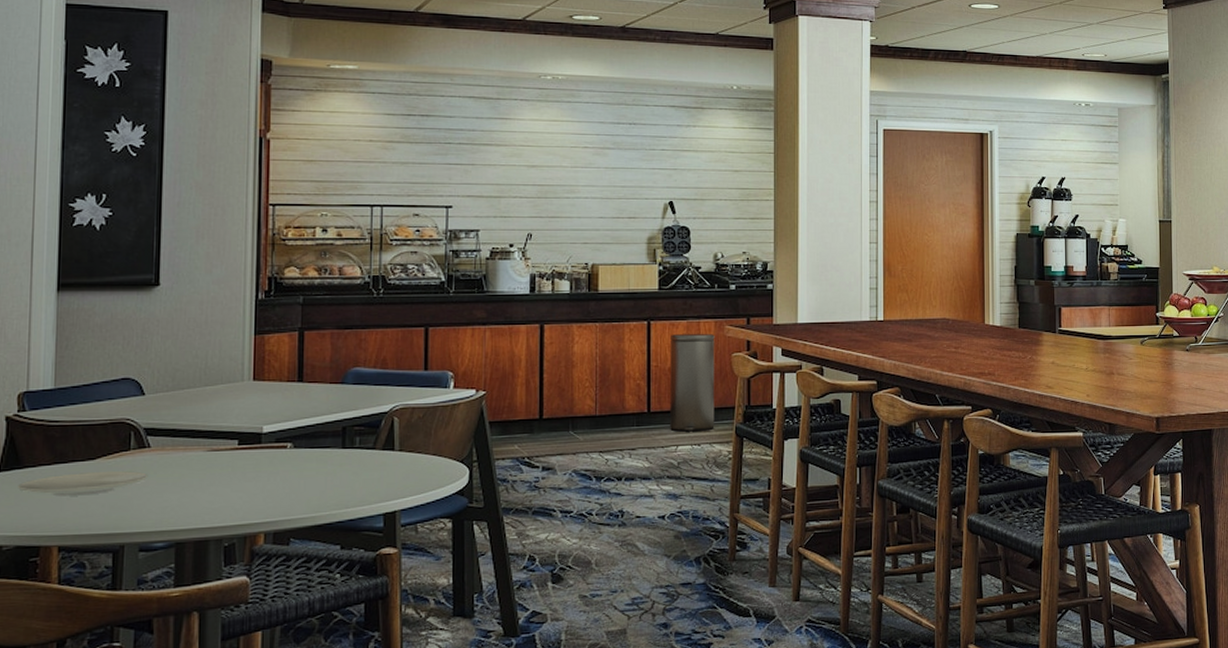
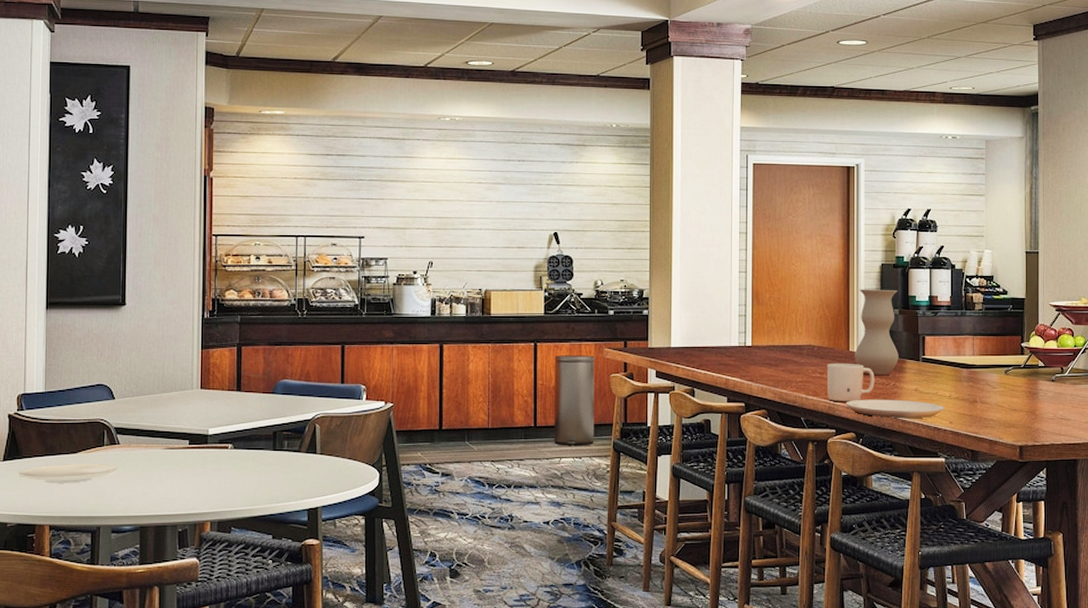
mug: none [962,336,1011,378] -> present [826,363,875,402]
plate: none [982,373,1082,392] -> present [846,399,944,418]
vase: none [990,259,1035,350] -> present [854,289,899,377]

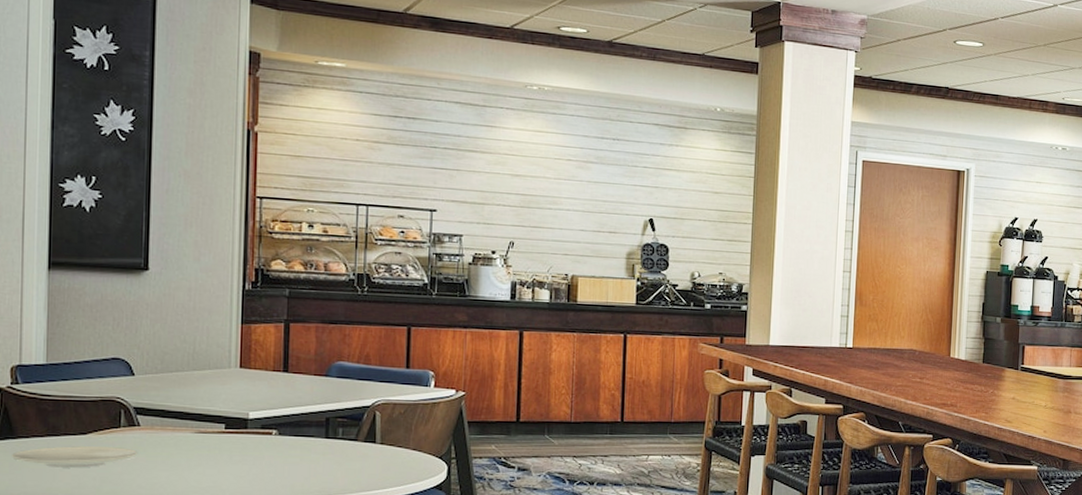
pedal bin: present [554,354,595,445] -> none [642,348,689,443]
mug: present [826,363,875,402] -> none [925,368,974,408]
plate: present [846,399,944,418] -> none [944,405,1040,426]
vase: present [854,289,899,377] -> none [954,295,1001,384]

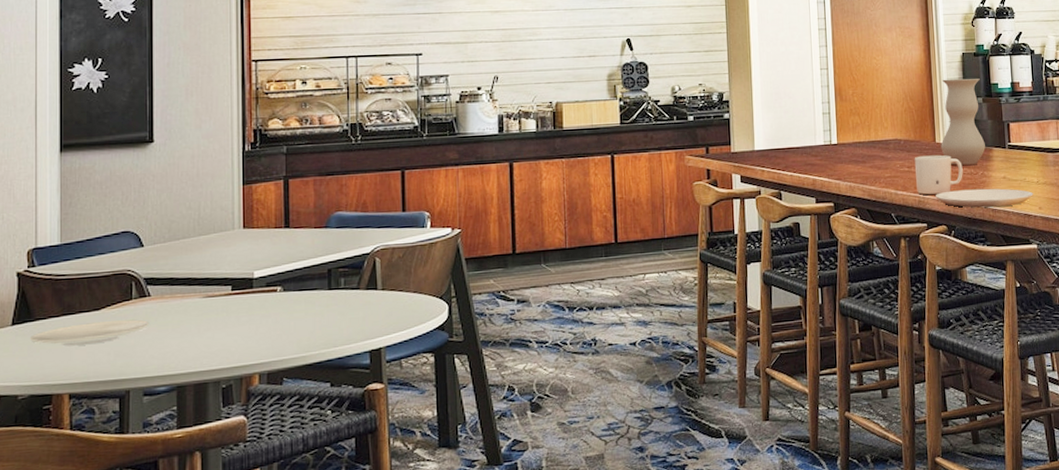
mug: none [925,368,974,408] -> present [914,155,963,196]
plate: none [944,405,1040,426] -> present [936,188,1033,208]
vase: none [954,295,1001,384] -> present [941,78,985,167]

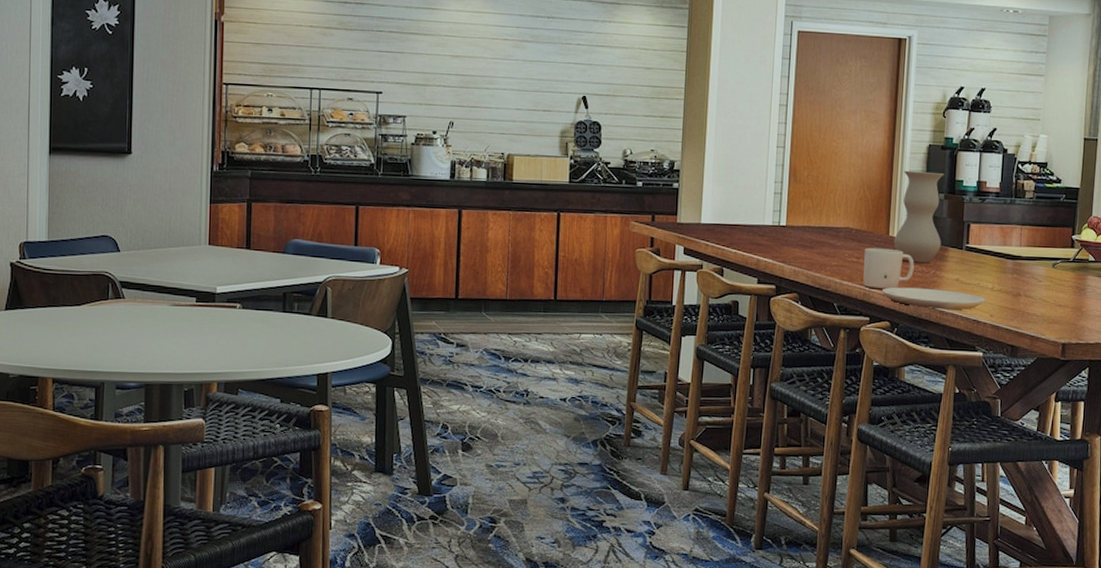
plate: present [30,319,150,346] -> none [21,316,123,337]

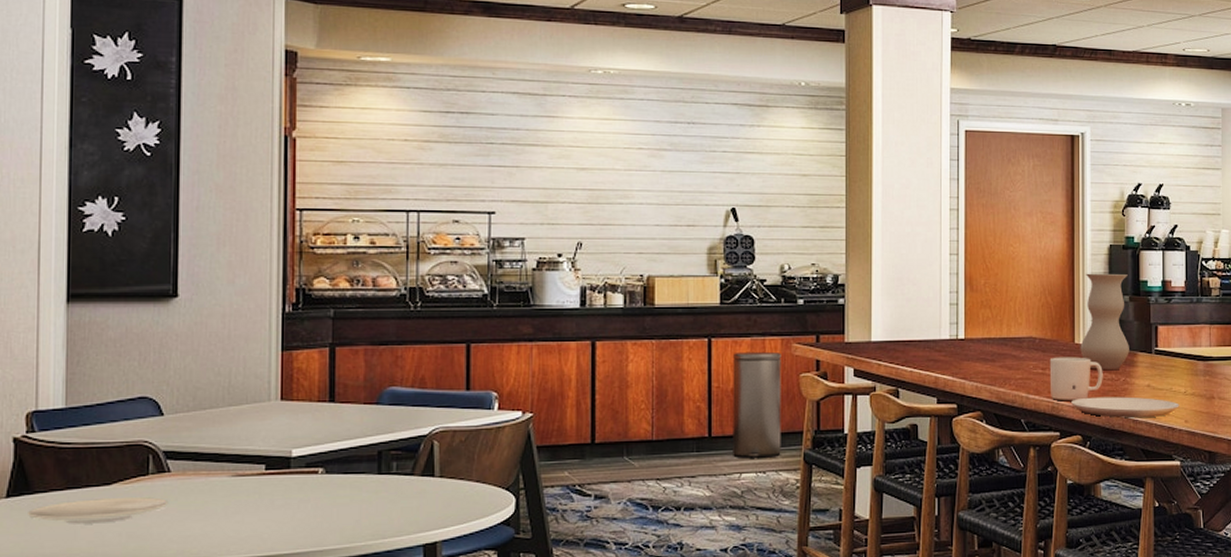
plate: none [21,316,123,337] -> present [28,497,169,524]
pedal bin: none [574,226,621,322] -> present [733,351,781,458]

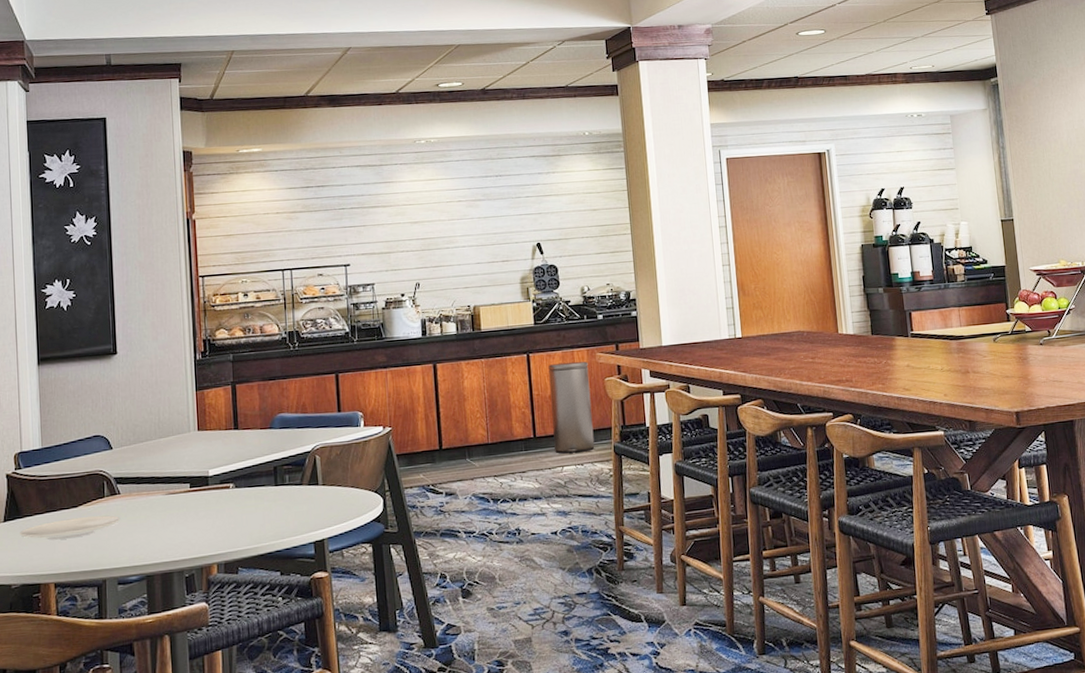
mug: present [1049,357,1103,402] -> none [817,345,867,386]
plate: present [1071,396,1179,418] -> none [840,376,938,396]
vase: present [1080,273,1129,372] -> none [842,269,888,357]

